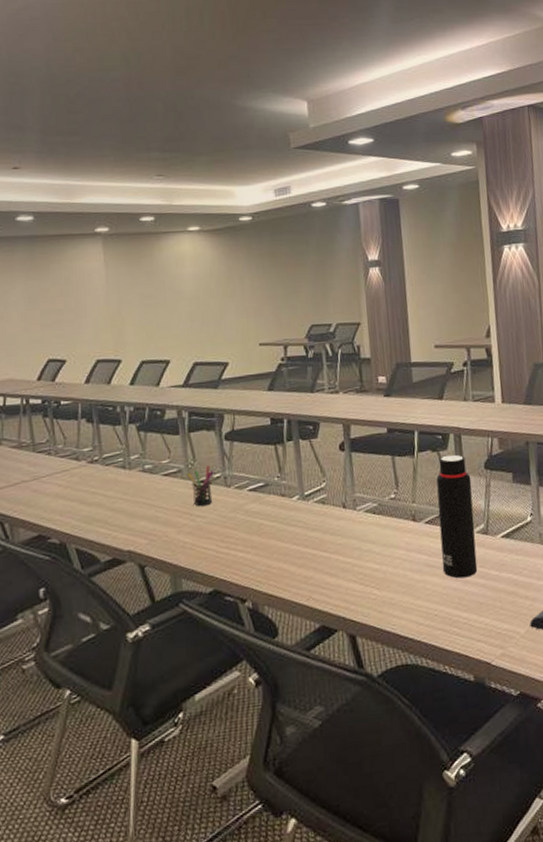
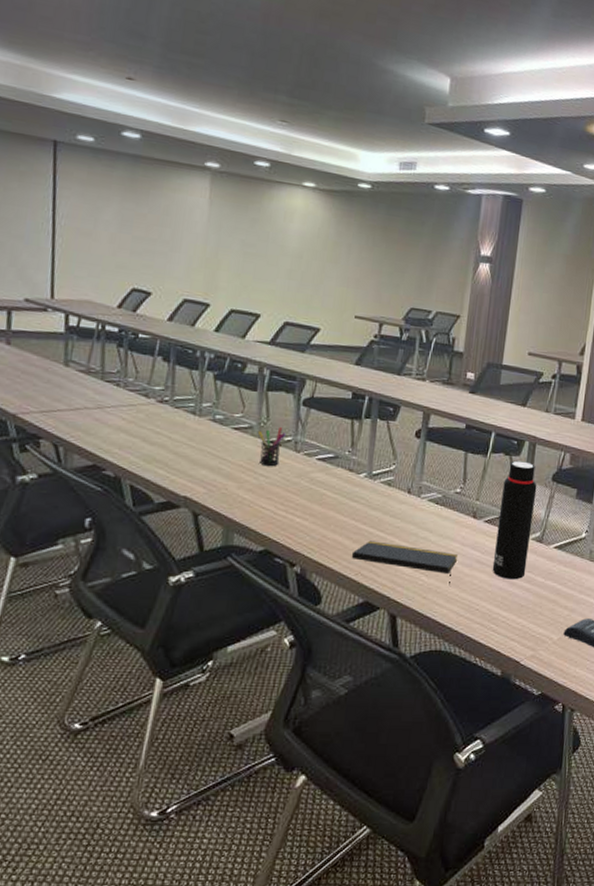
notepad: none [299,561,406,595] -> present [351,540,459,586]

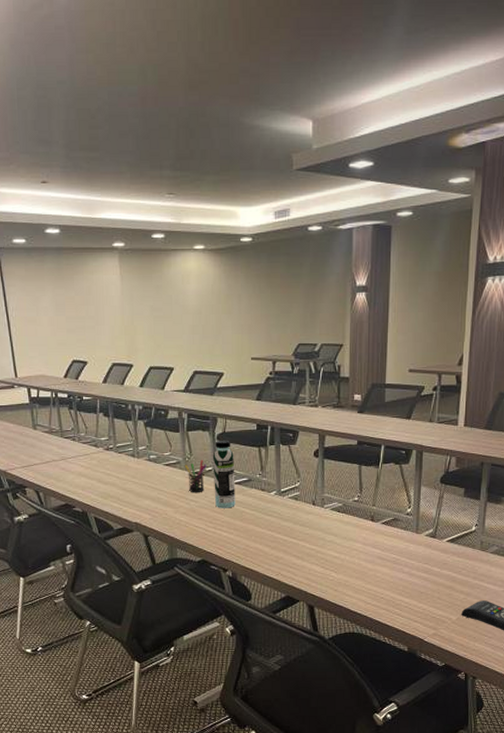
water bottle: none [290,405,321,489] -> present [212,440,235,508]
notepad: present [351,540,459,586] -> none [271,546,362,579]
water bottle: present [492,460,537,580] -> none [392,468,427,571]

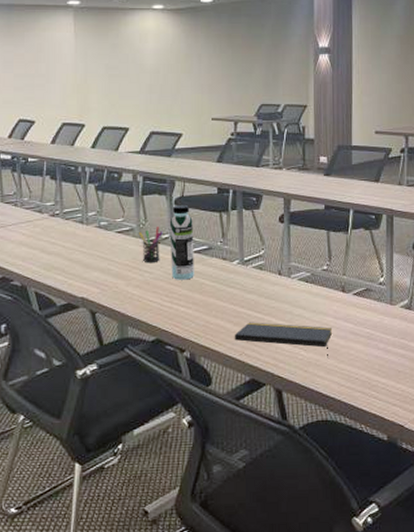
notepad: none [271,546,362,579] -> present [234,322,333,358]

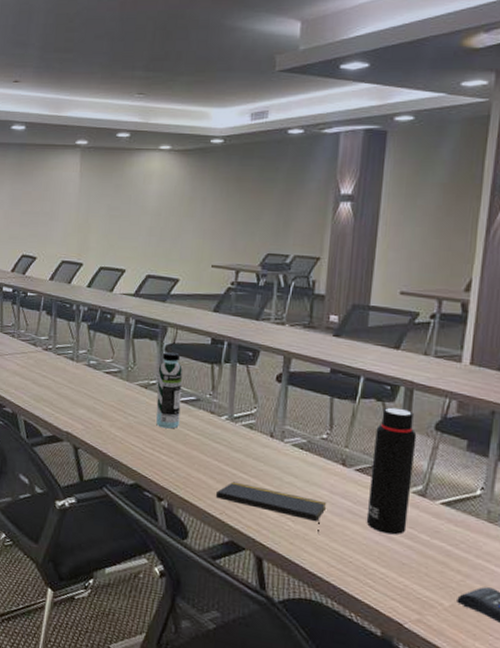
pen holder: present [139,227,163,262] -> none [127,371,151,407]
water bottle: none [366,234,400,347] -> present [366,407,417,535]

